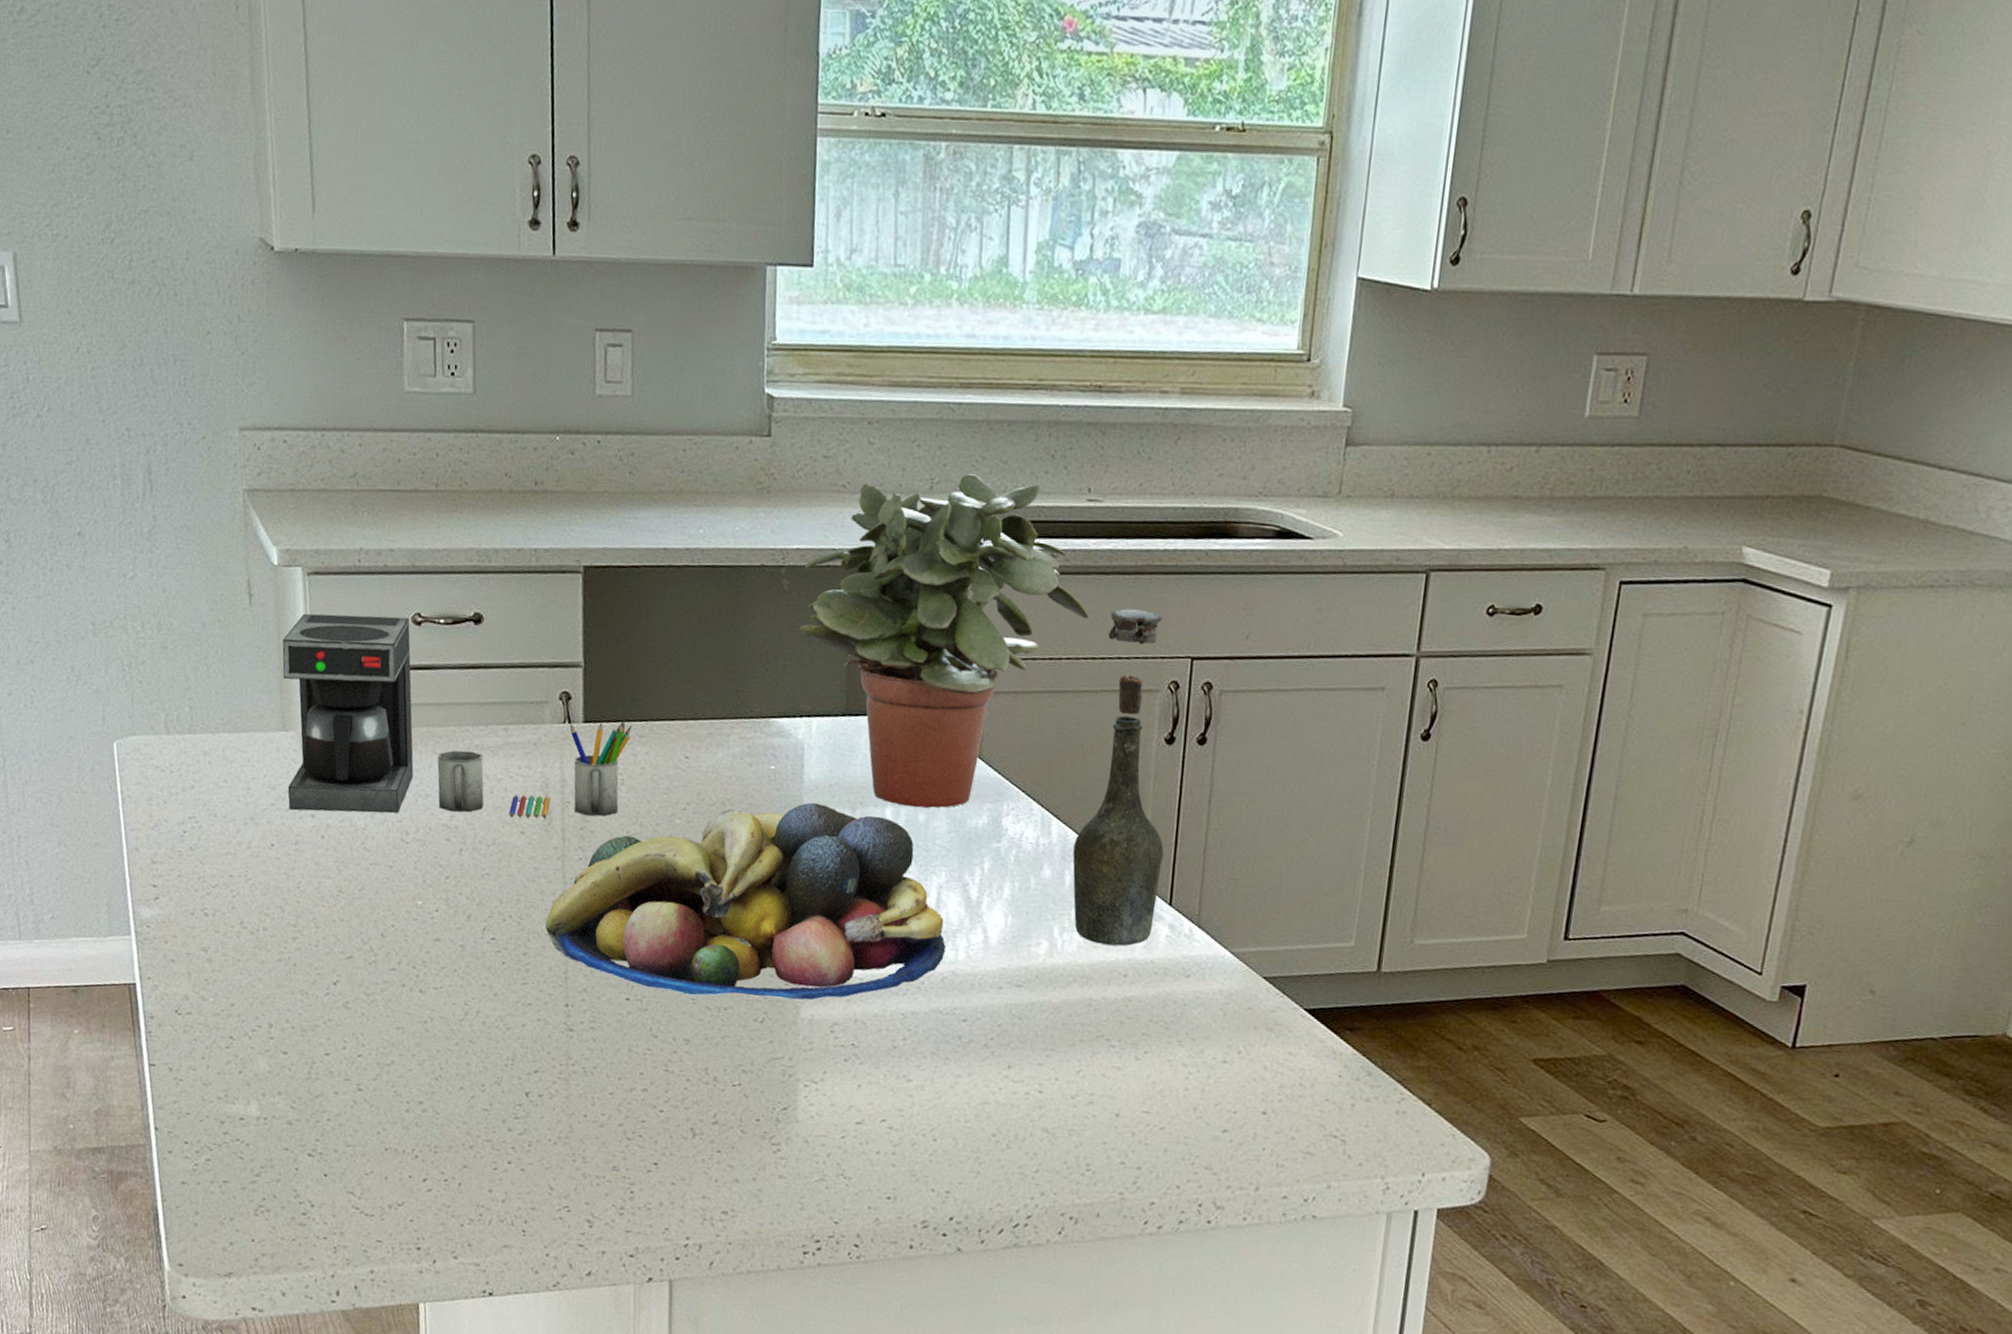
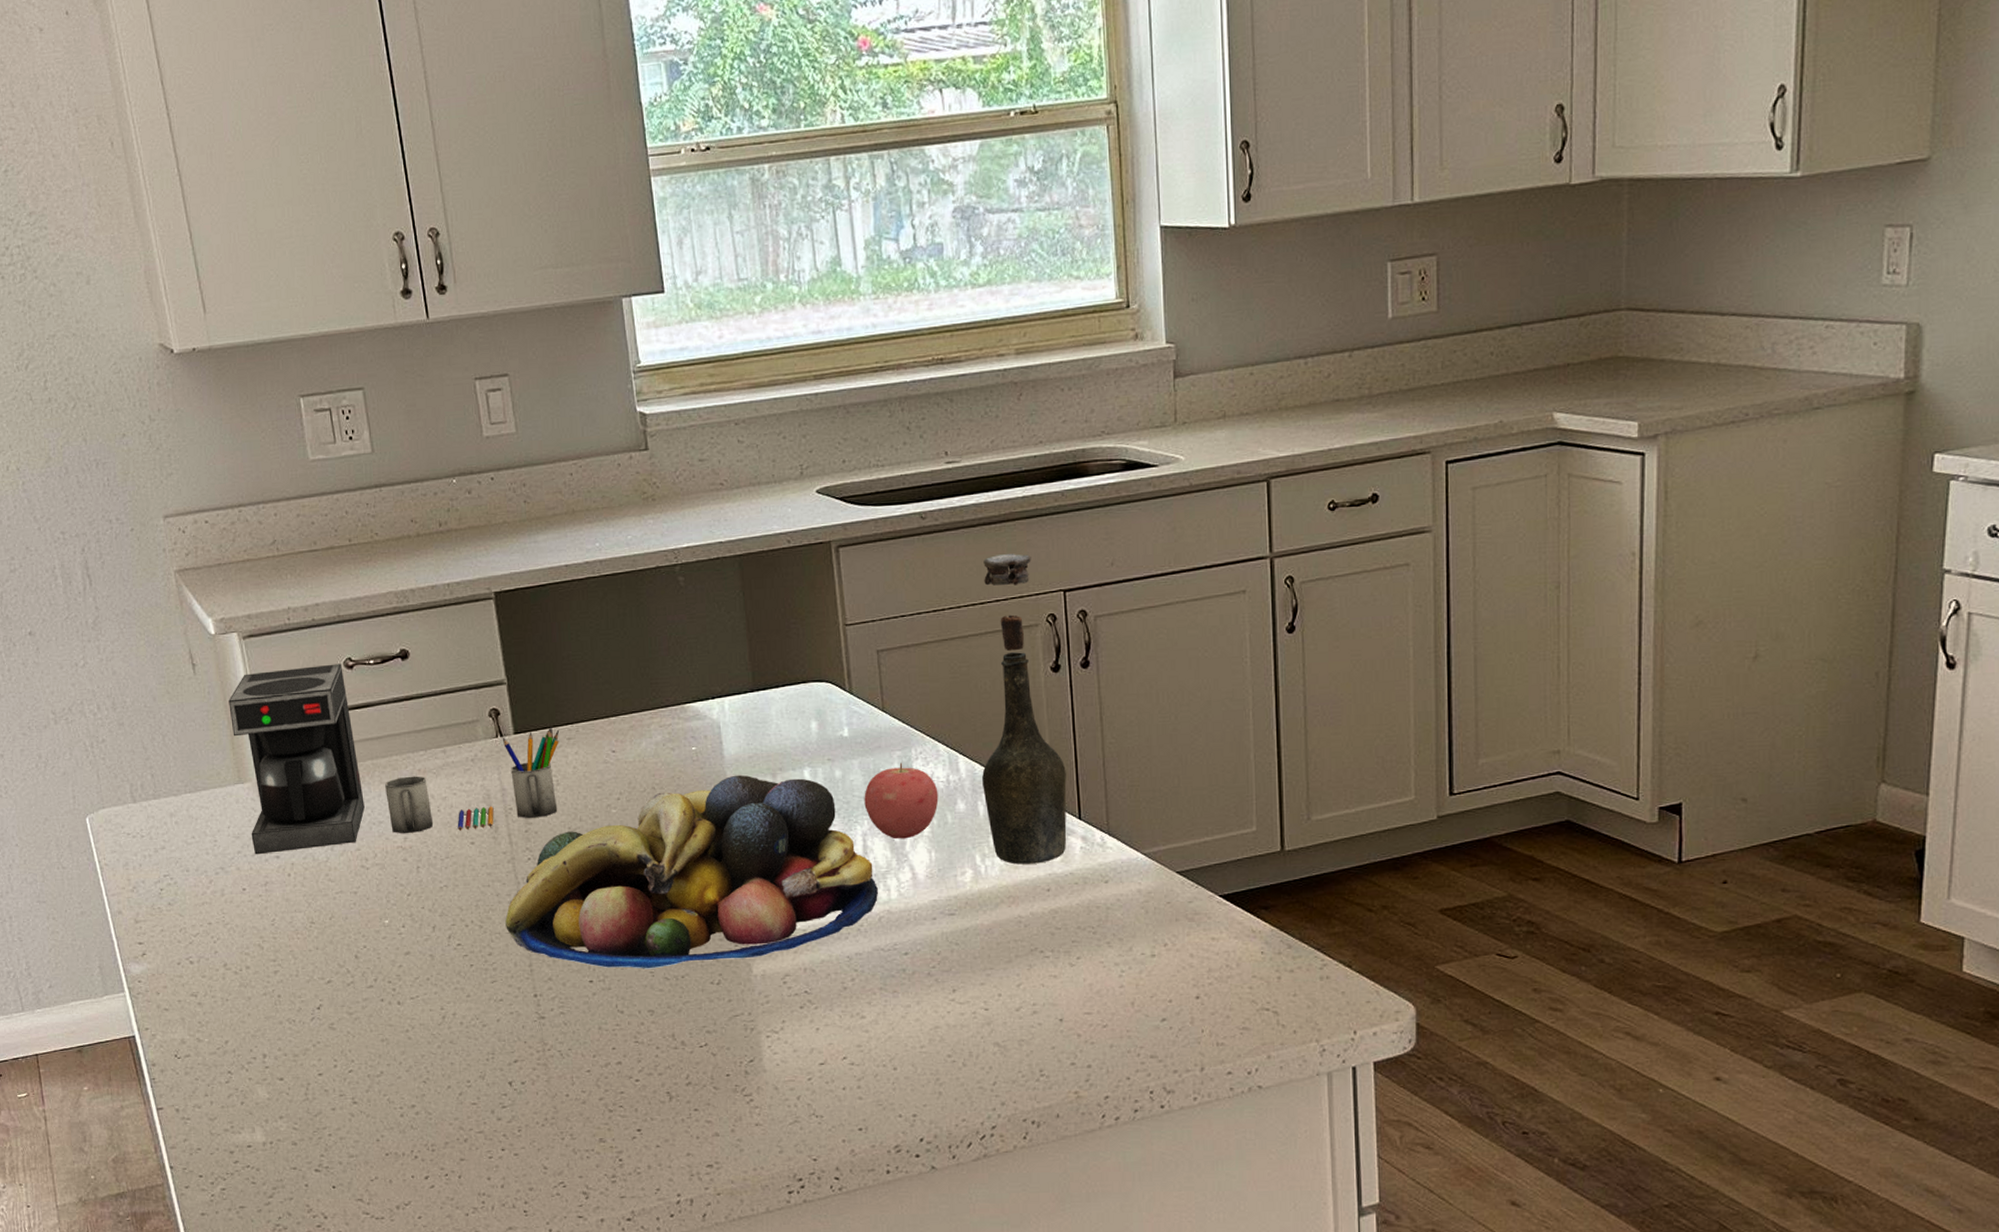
potted plant: present [799,474,1090,808] -> none [696,455,964,765]
apple: none [944,816,1025,899] -> present [864,762,939,839]

